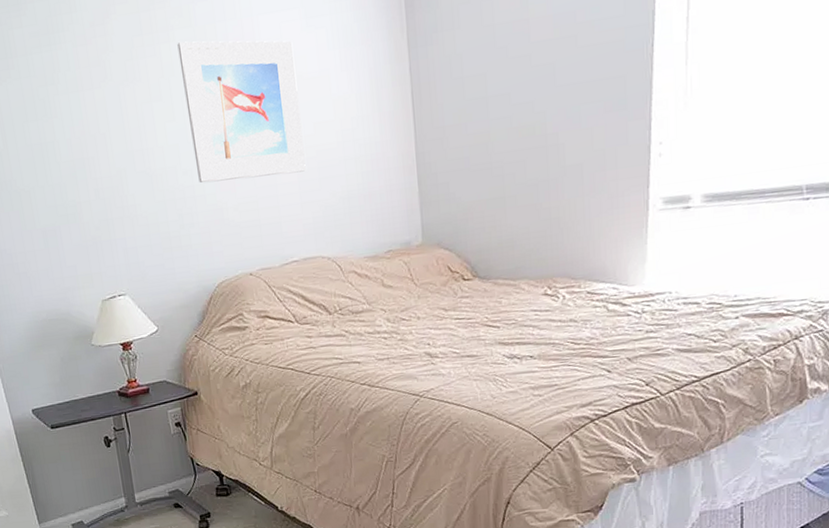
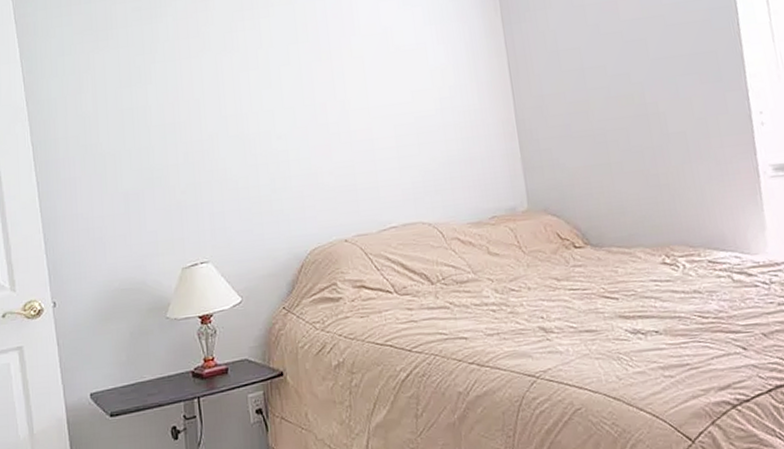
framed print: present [177,40,306,183] -> none [277,16,404,147]

